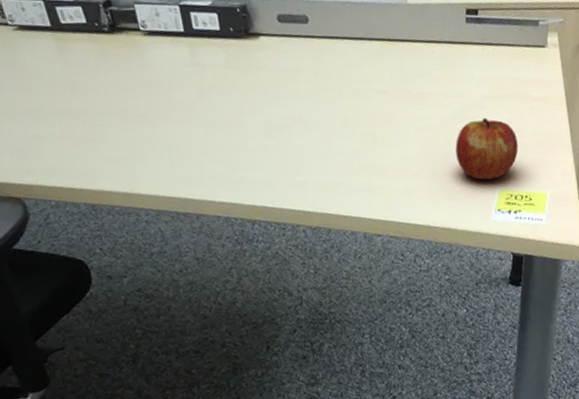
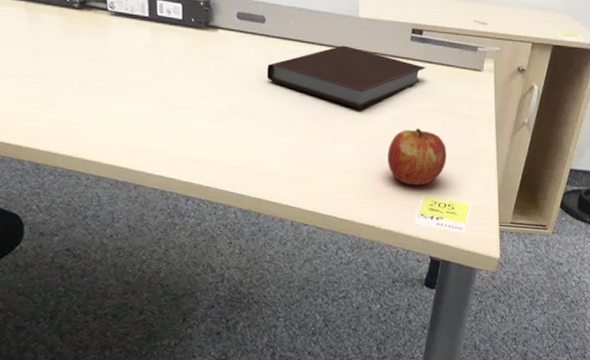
notebook: none [317,37,486,105] -> present [266,45,426,109]

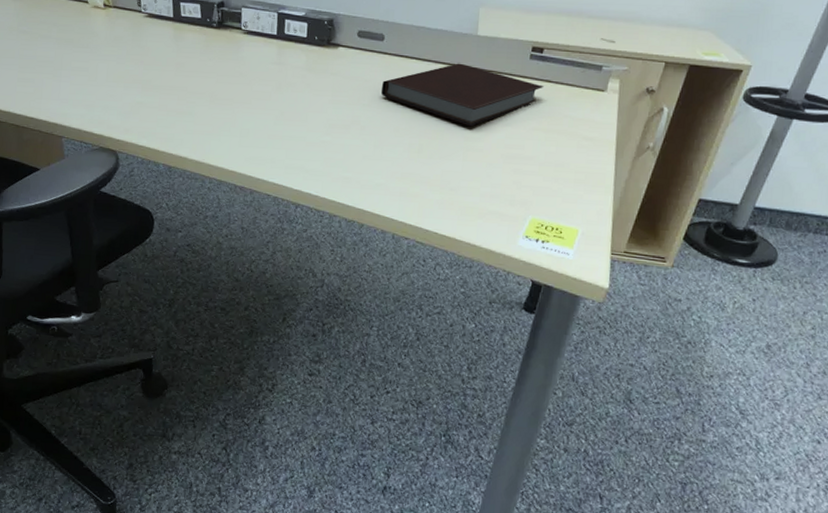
apple: present [388,128,447,186] -> none [495,148,559,207]

